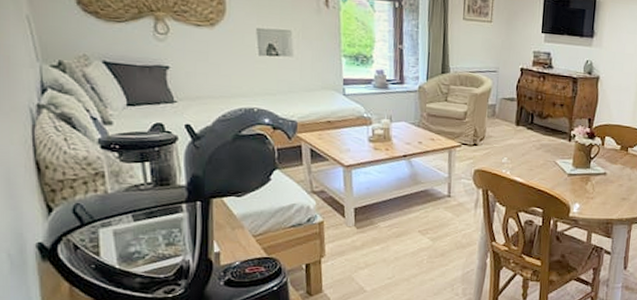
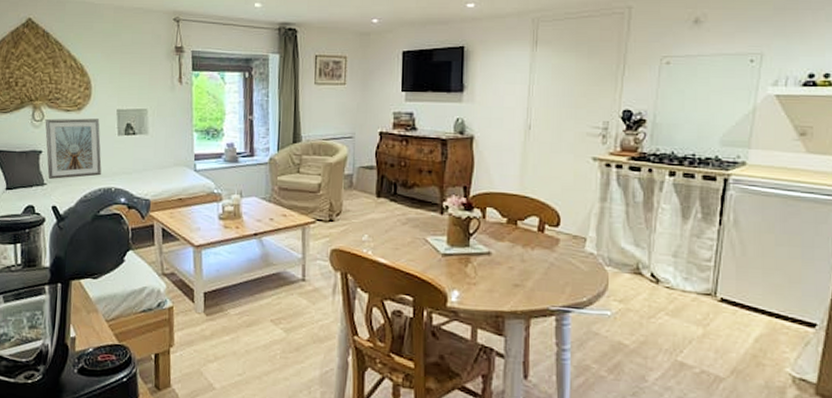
picture frame: none [171,32,241,98] -> present [45,118,102,180]

